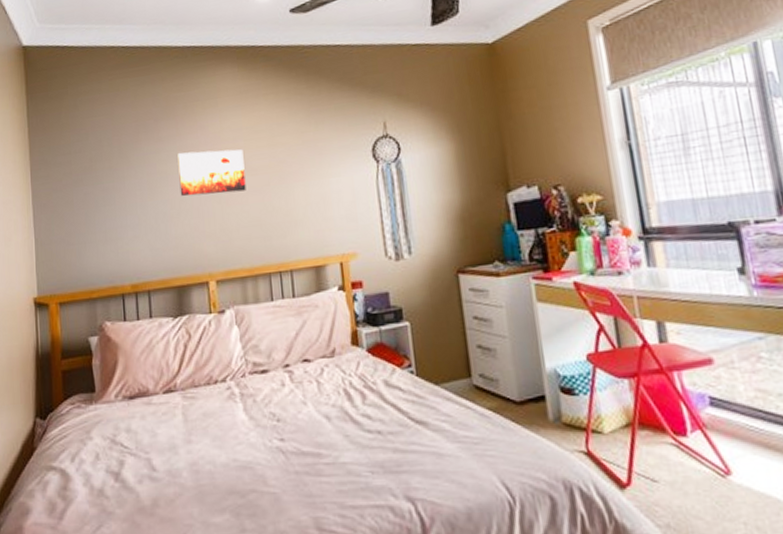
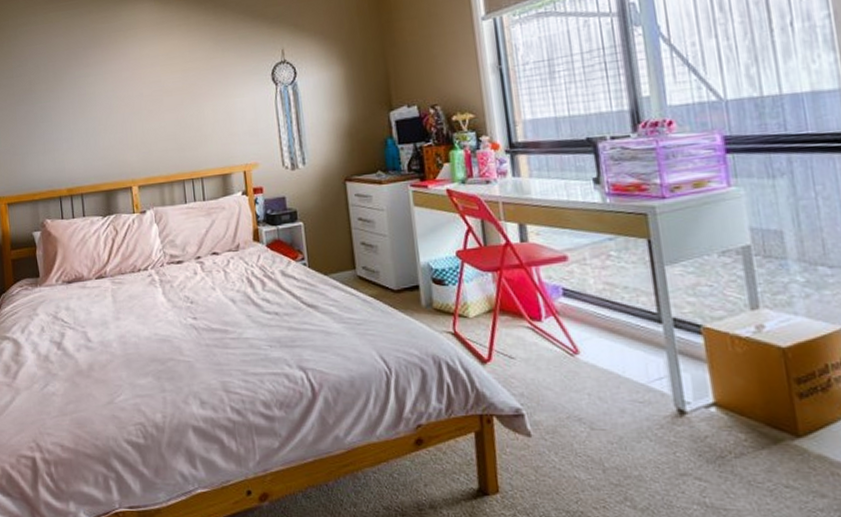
wall art: present [177,149,246,196] -> none [103,73,163,114]

